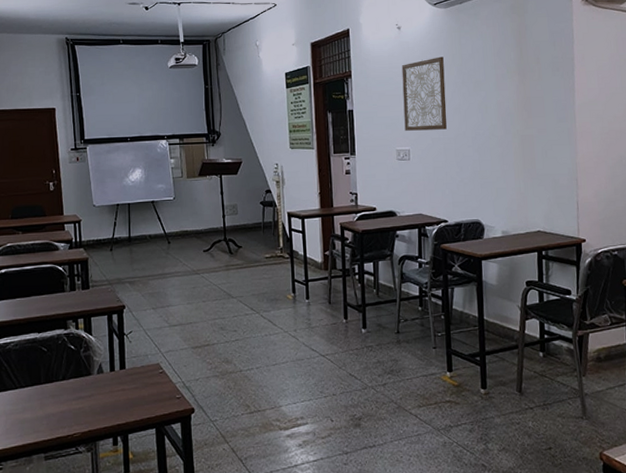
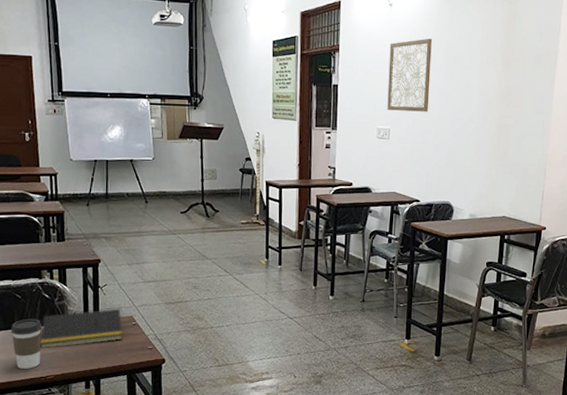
coffee cup: none [37,372,68,427] -> present [11,318,42,369]
notepad: none [67,356,151,403] -> present [40,308,124,348]

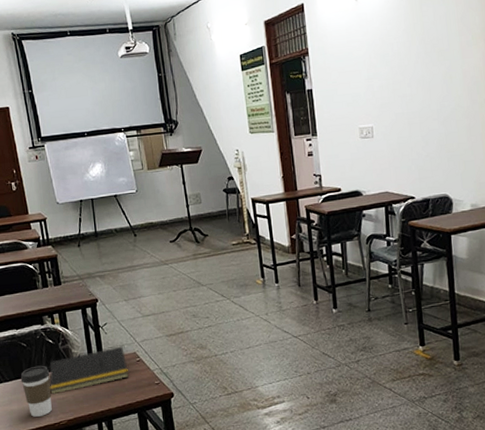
wall art: present [387,38,432,112] -> none [360,26,411,108]

